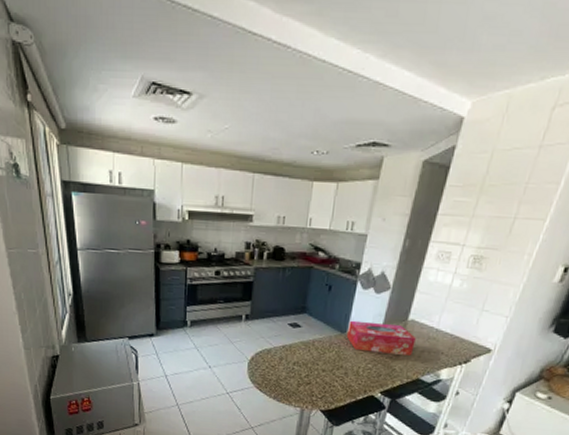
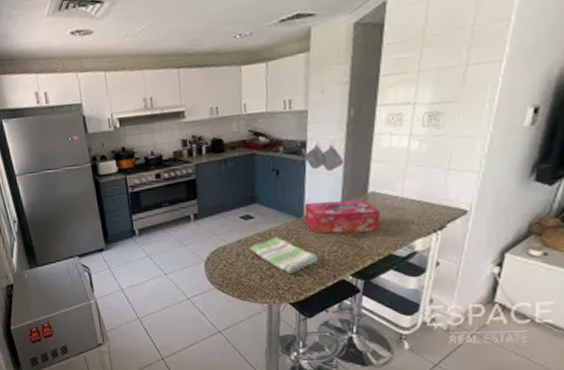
dish towel: none [292,347,354,383] -> present [249,237,318,274]

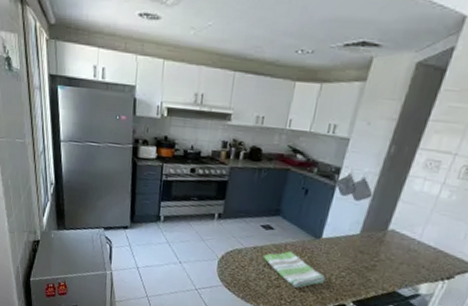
tissue box: present [303,200,380,234] -> none [320,226,395,267]

